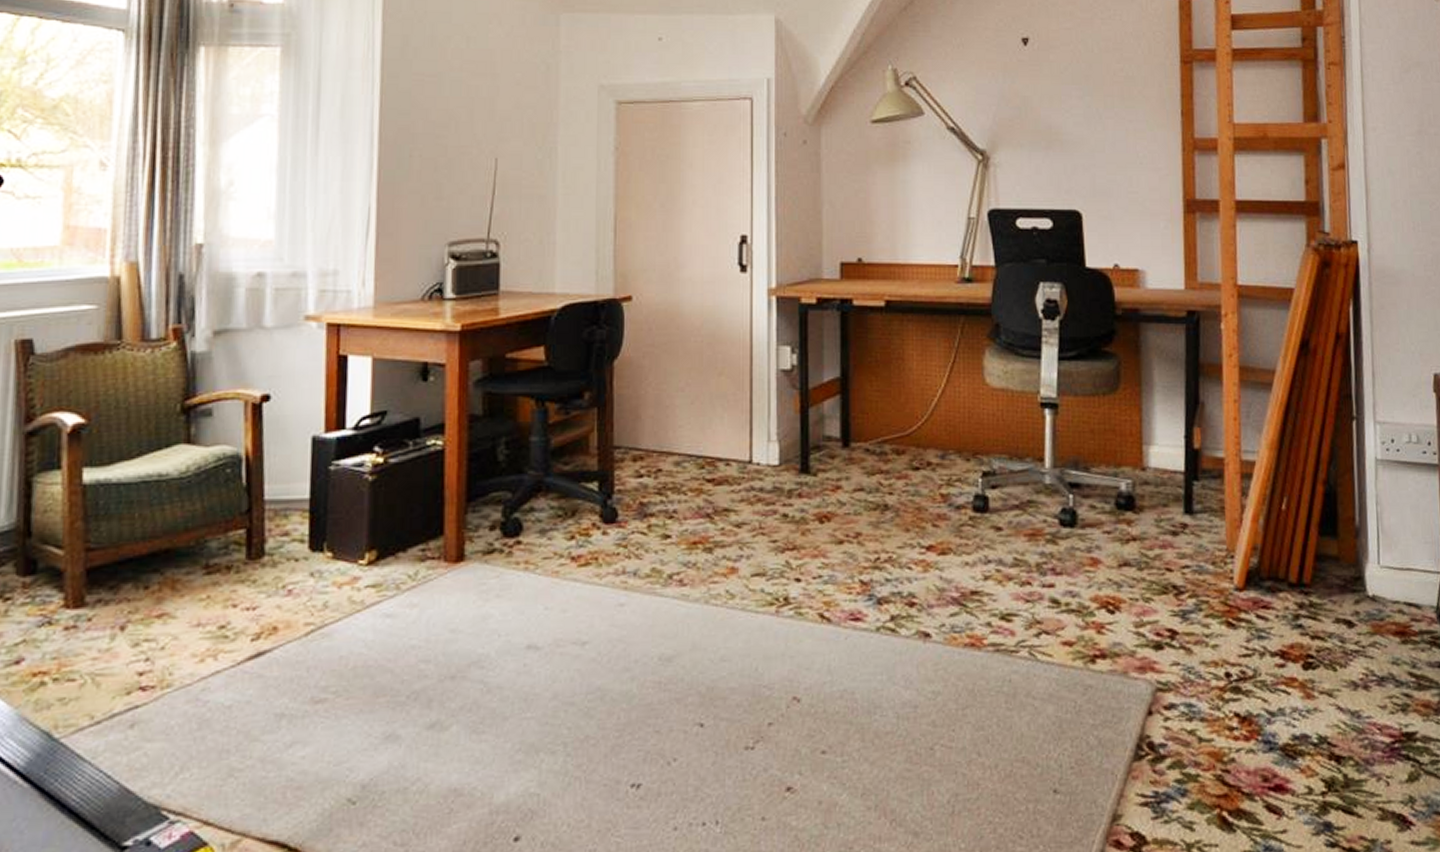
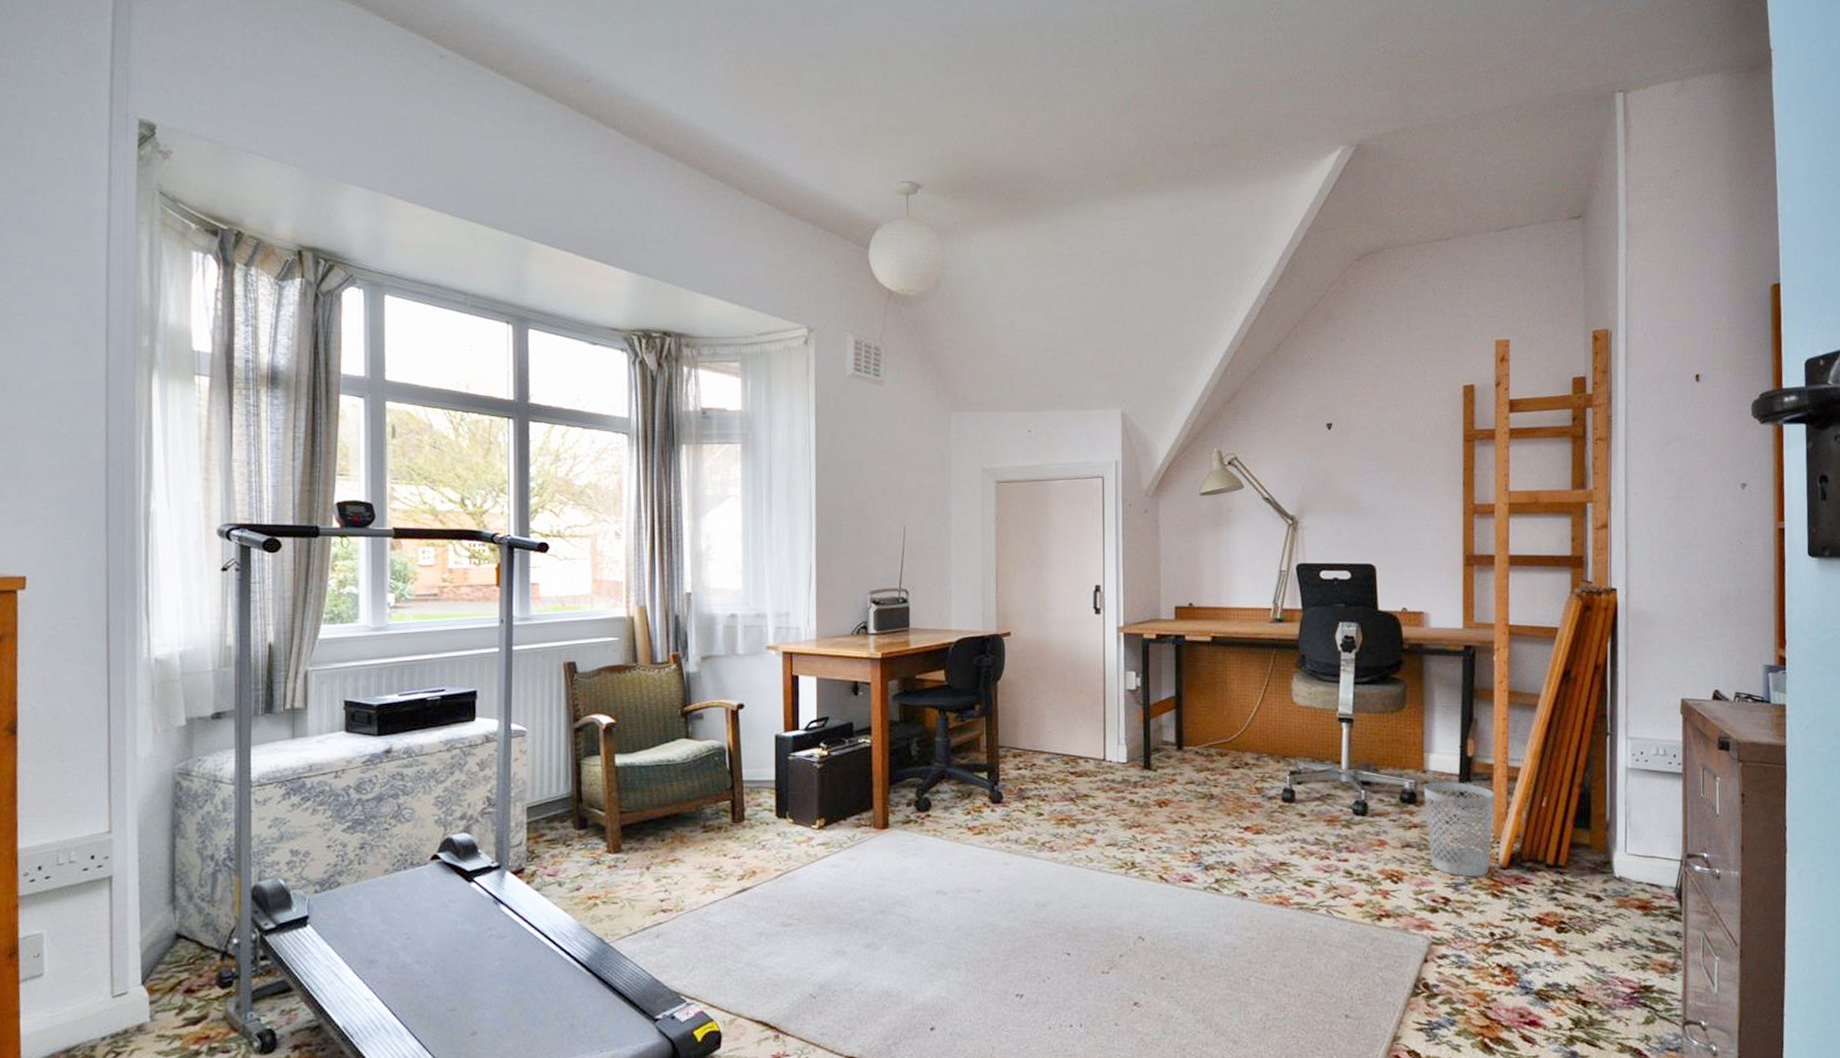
wastebasket: none [1143,480,1227,603] -> present [1423,781,1495,877]

